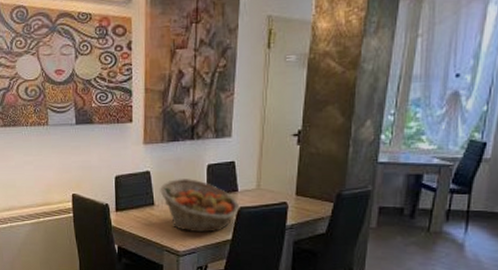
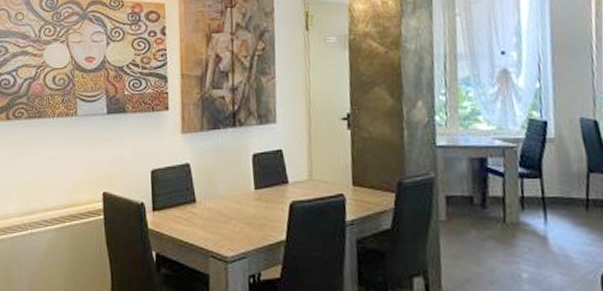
fruit basket: present [160,178,240,233] -> none [201,170,293,234]

